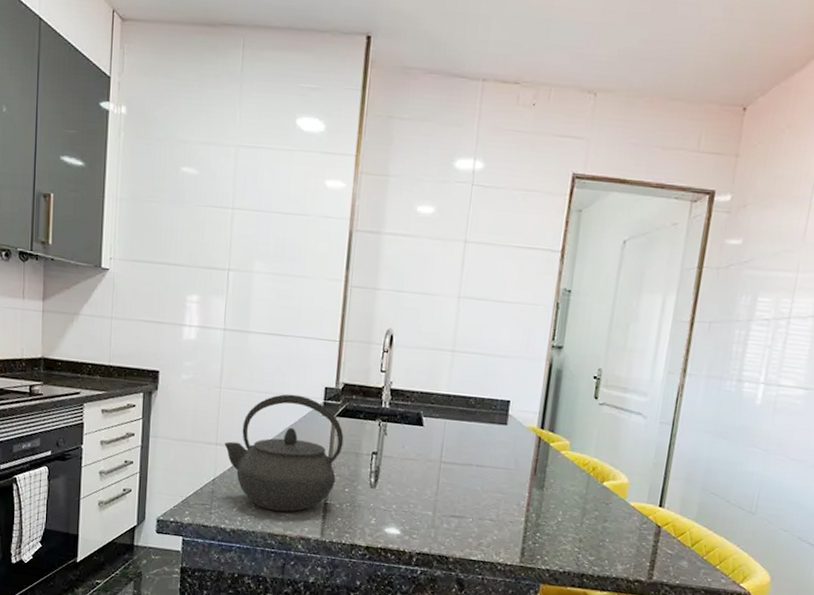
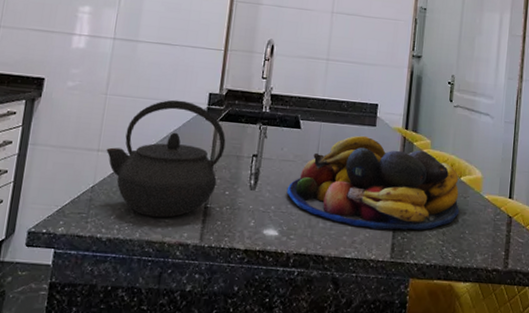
fruit bowl: none [408,434,601,536] -> present [286,135,460,230]

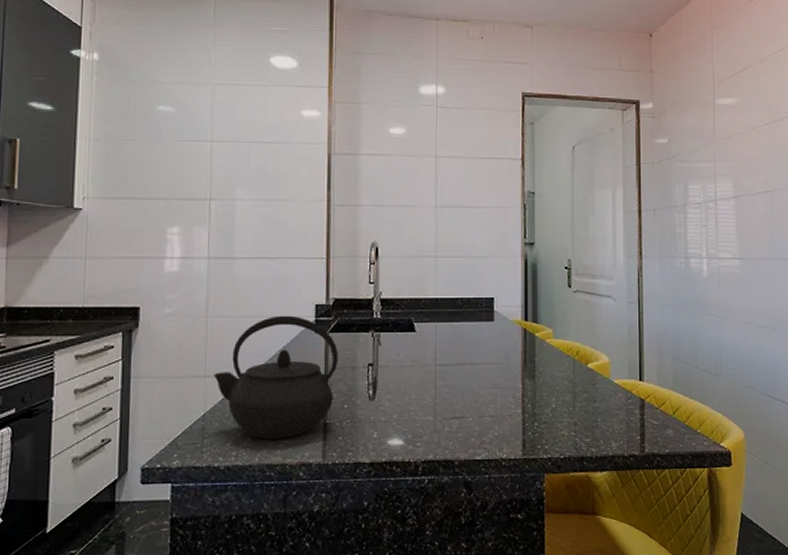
fruit bowl: present [286,135,460,230] -> none [407,332,590,427]

